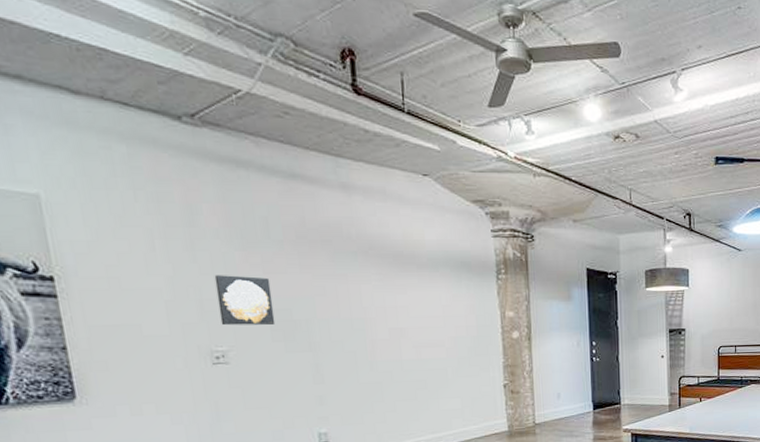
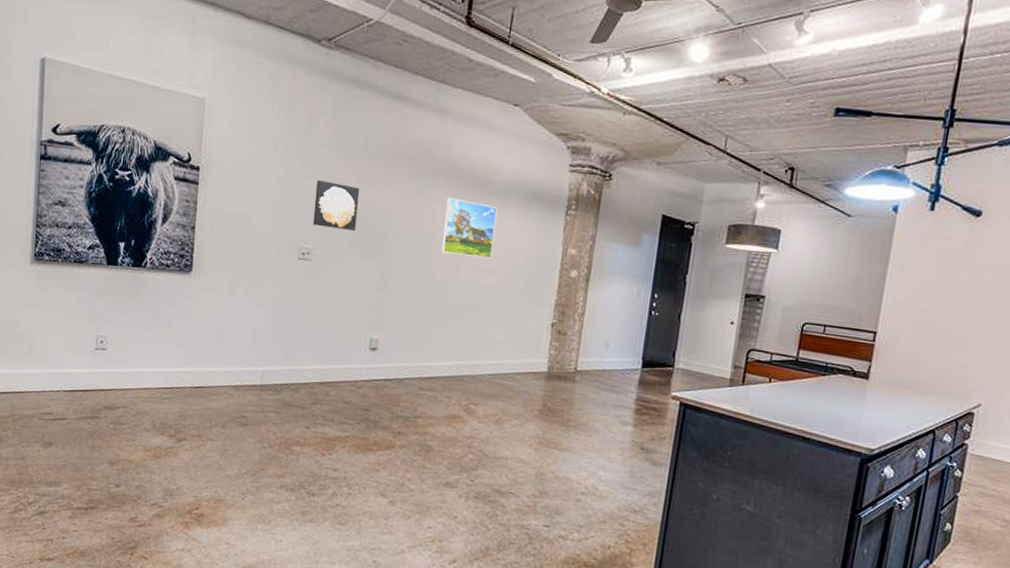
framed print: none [371,276,432,334] -> present [441,197,498,258]

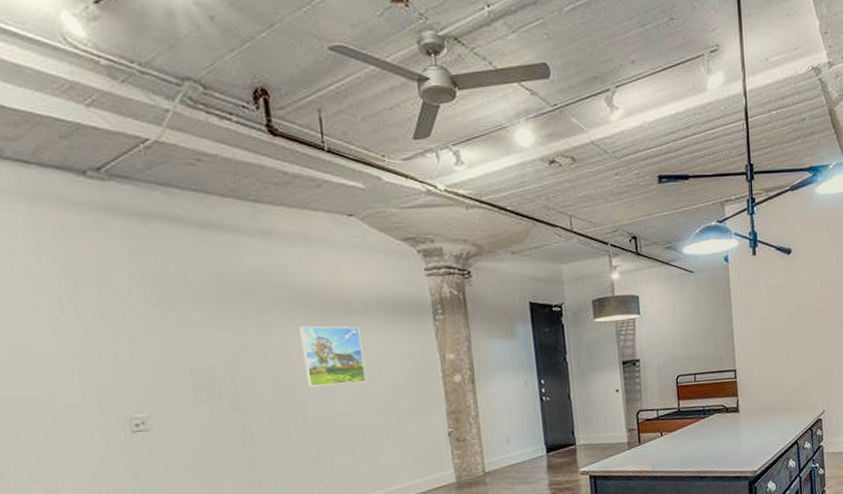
wall art: present [313,180,360,231] -> none [129,335,198,390]

